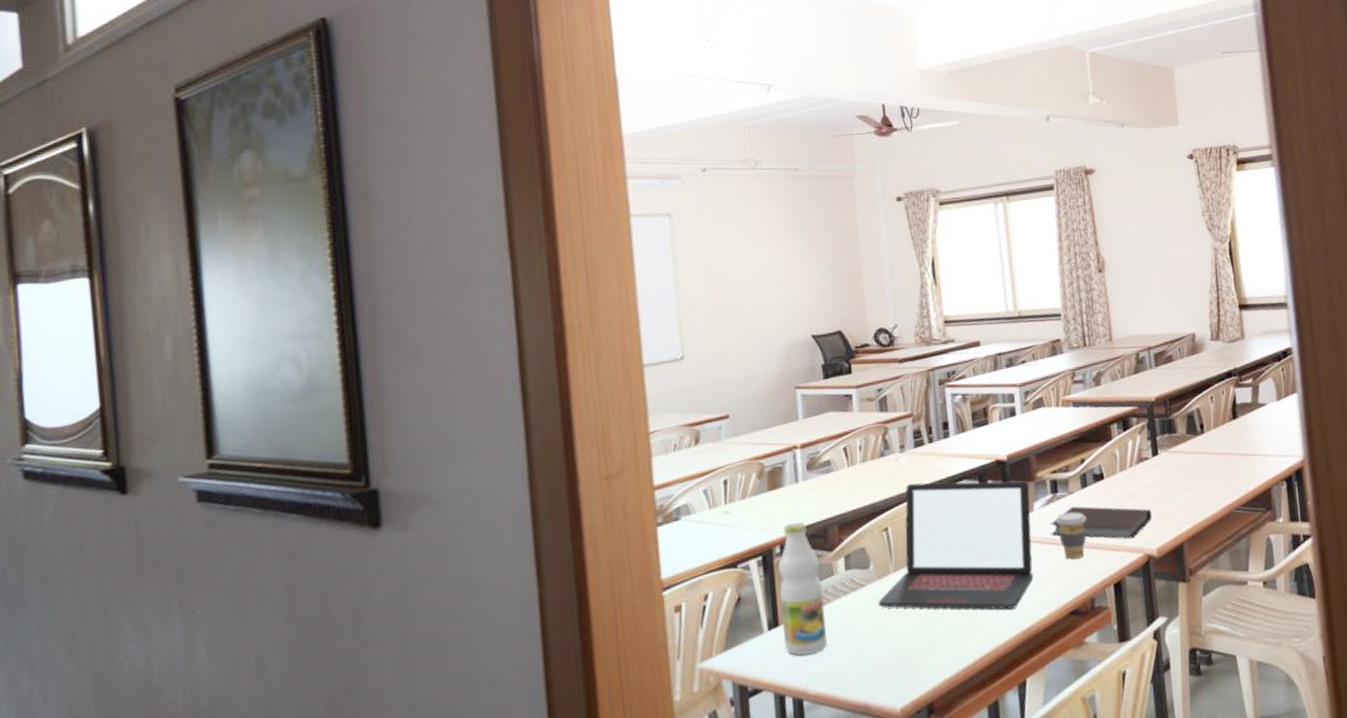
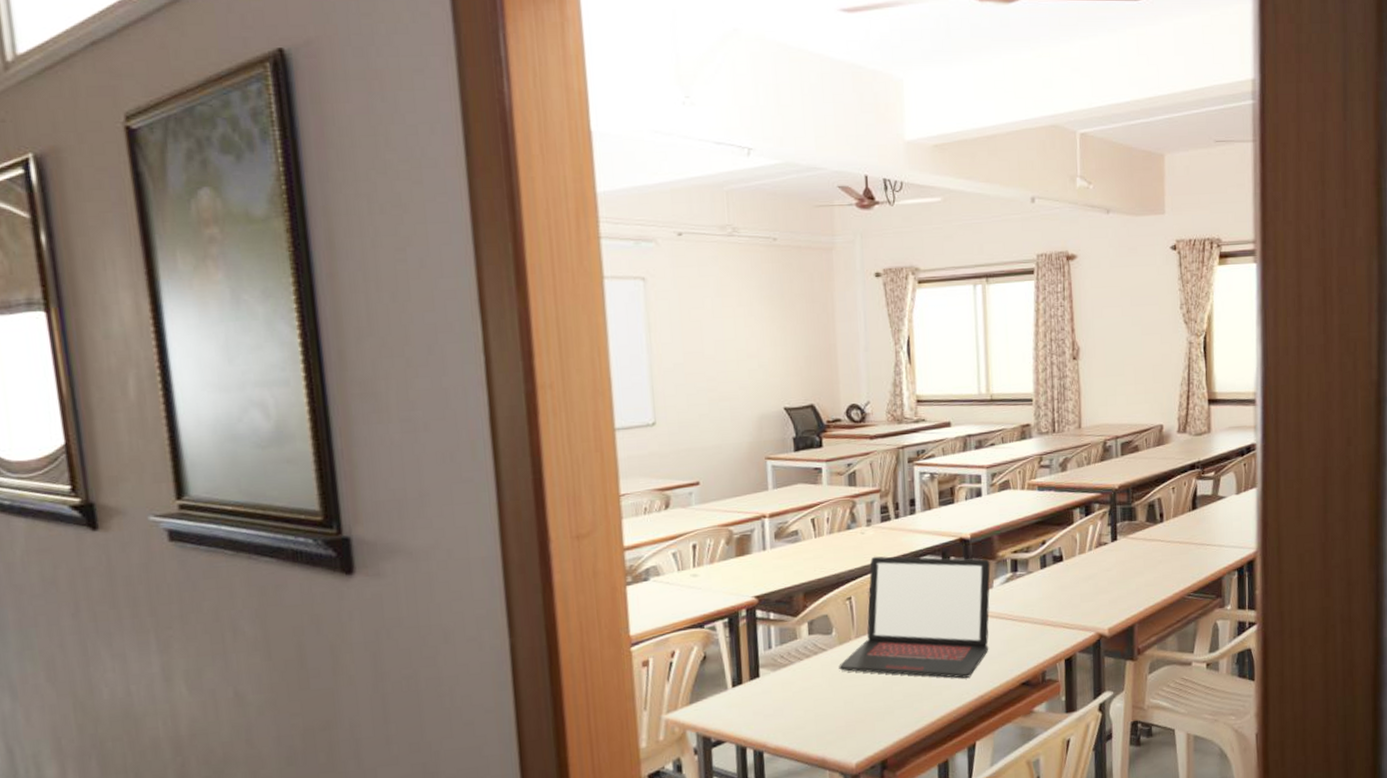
bottle: present [778,521,827,656] -> none [743,587,789,712]
notebook: present [1050,506,1152,539] -> none [1008,585,1106,618]
coffee cup: present [1055,512,1087,560] -> none [1014,590,1044,635]

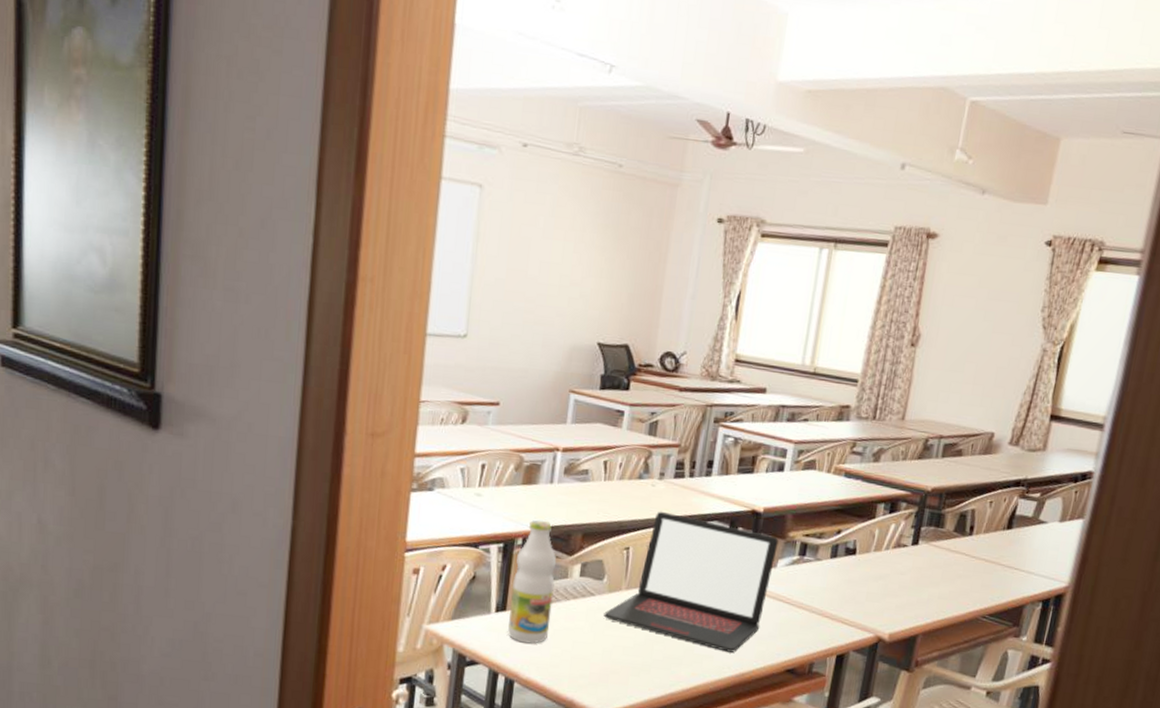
bottle: none [743,587,789,712] -> present [507,519,557,644]

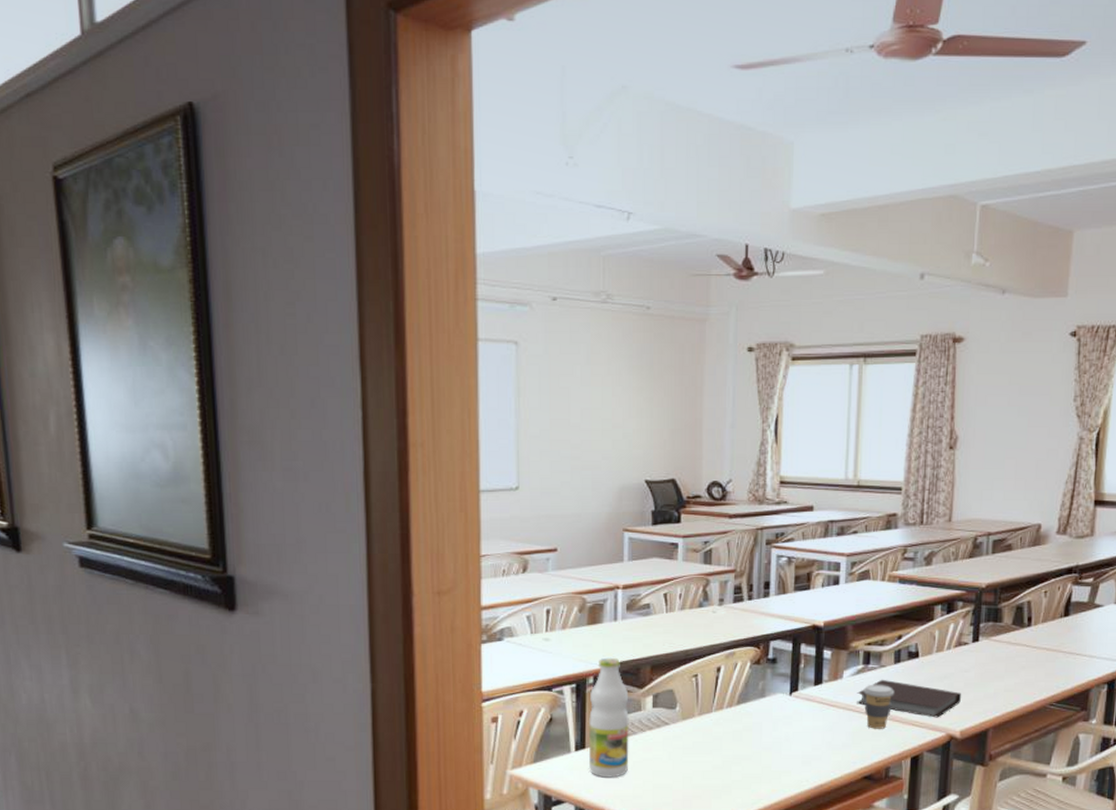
laptop: present [604,511,779,653] -> none [680,636,842,765]
notebook: none [788,572,894,618] -> present [857,679,961,718]
coffee cup: none [795,576,828,624] -> present [863,684,895,729]

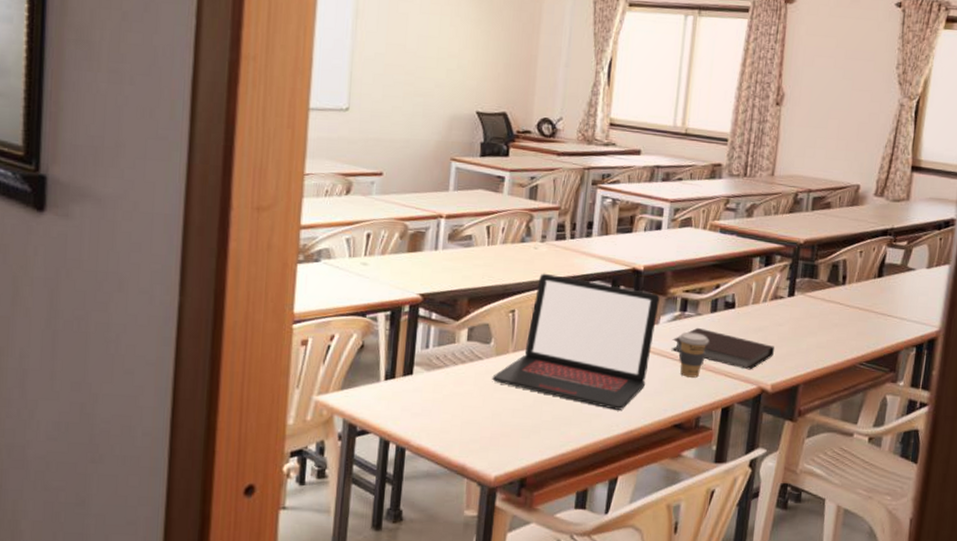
bottle: present [588,657,629,778] -> none [396,286,444,410]
laptop: none [680,636,842,765] -> present [492,273,660,410]

